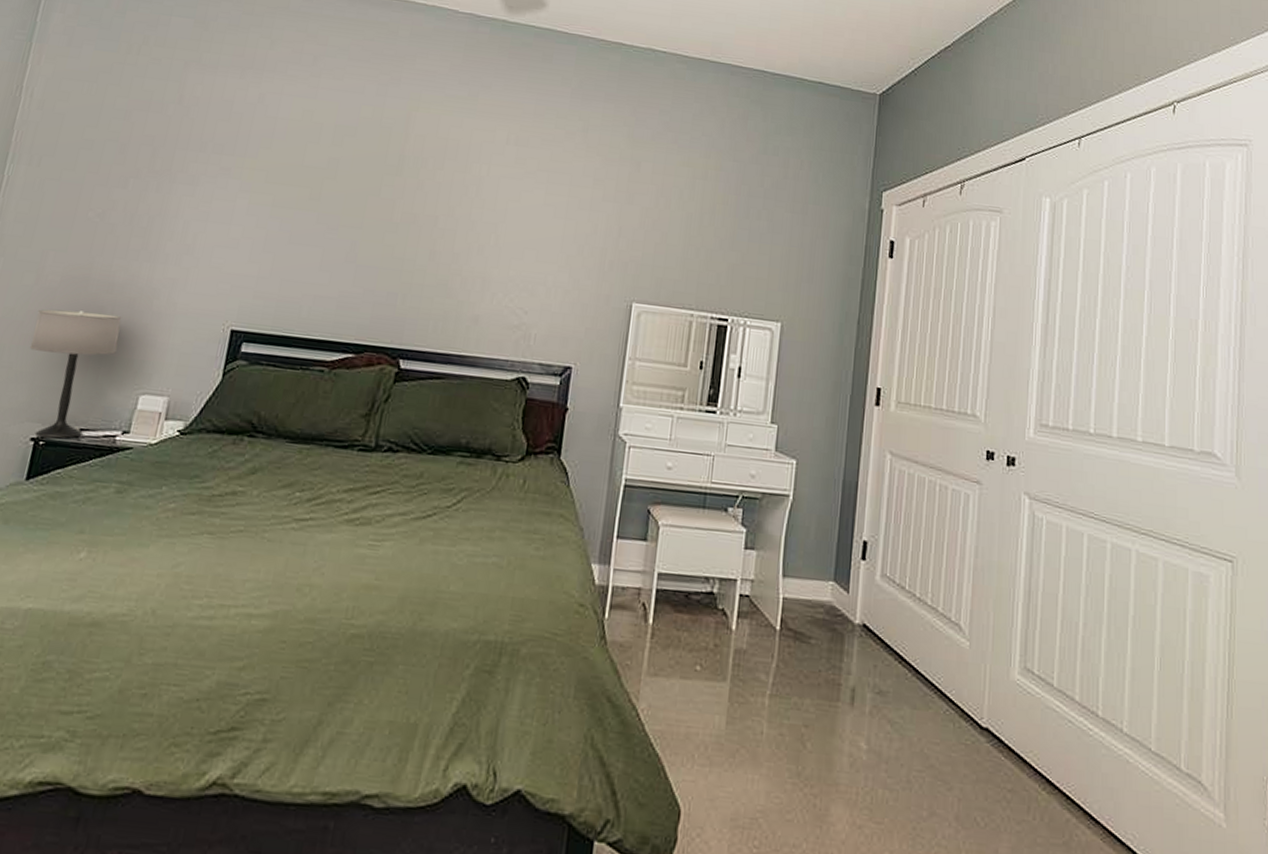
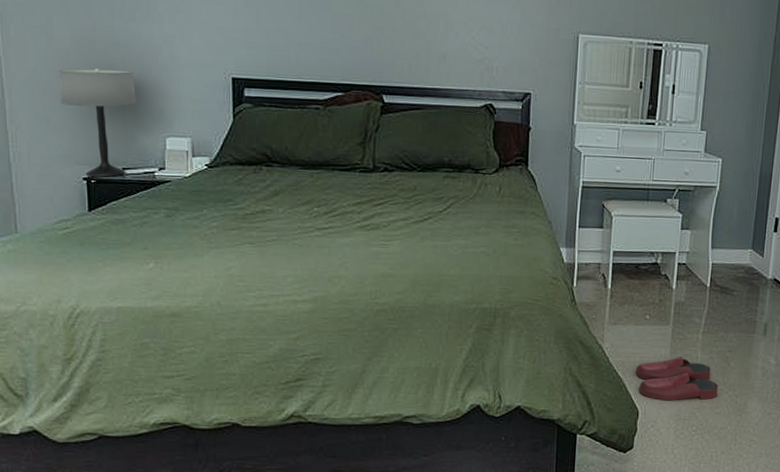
slippers: none [678,729,790,799] -> present [635,357,718,401]

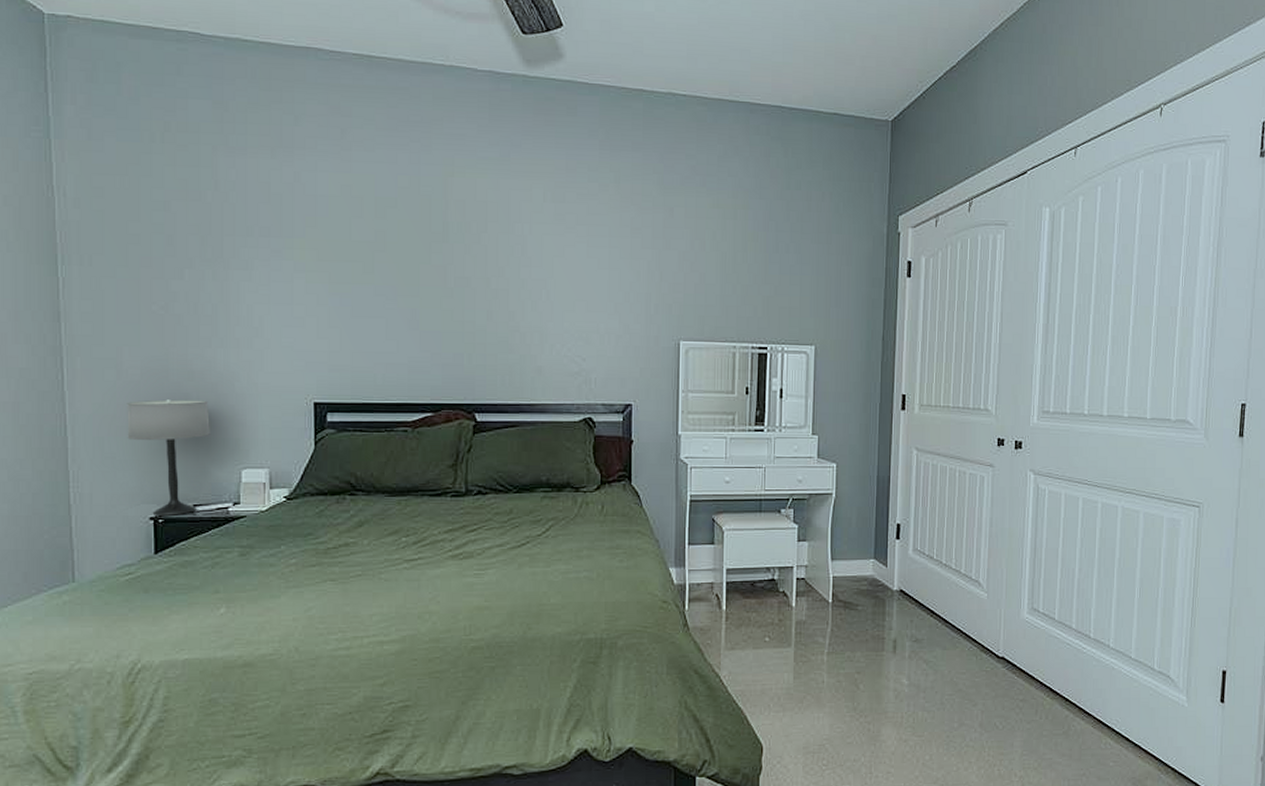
slippers: present [635,357,718,401] -> none [757,682,848,733]

